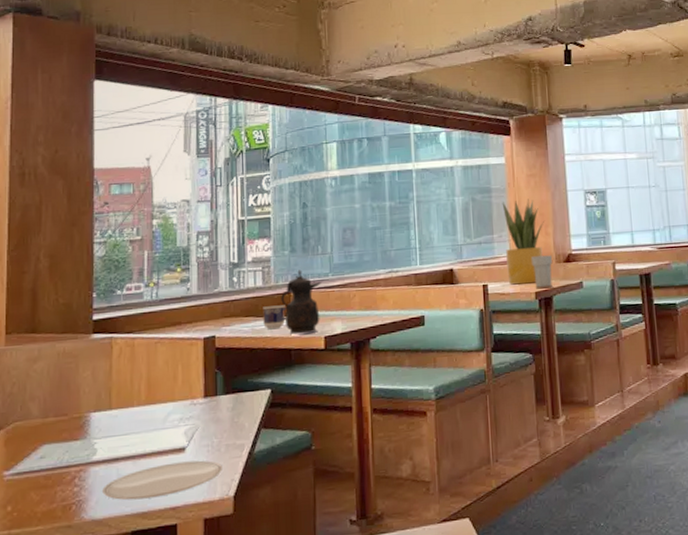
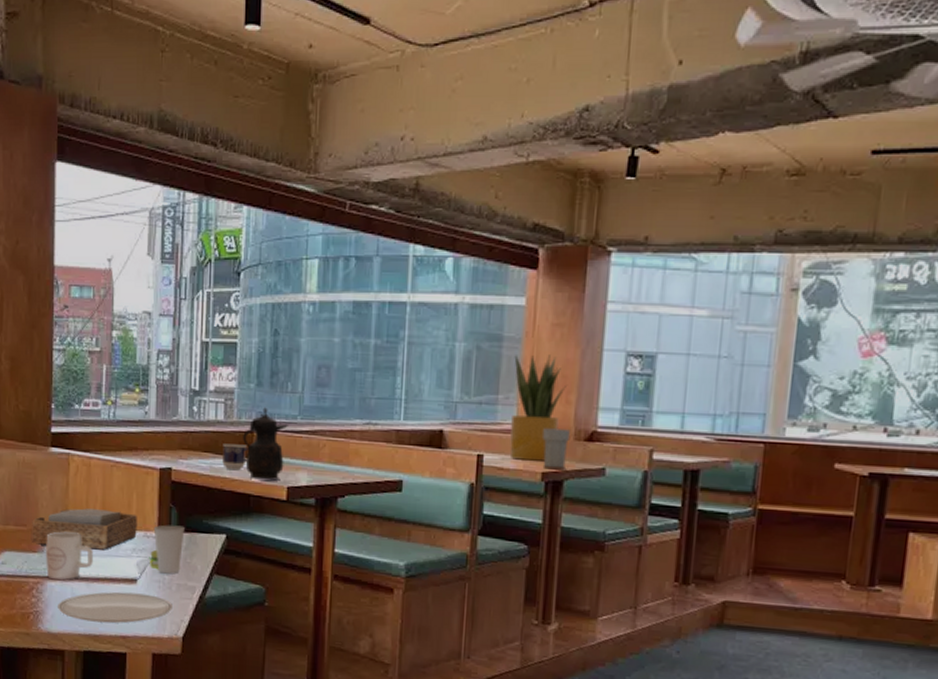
napkin holder: none [72,384,185,432] -> present [31,508,138,550]
mug: none [89,412,139,465] -> present [46,531,93,581]
cup: none [196,388,231,438] -> present [149,525,185,575]

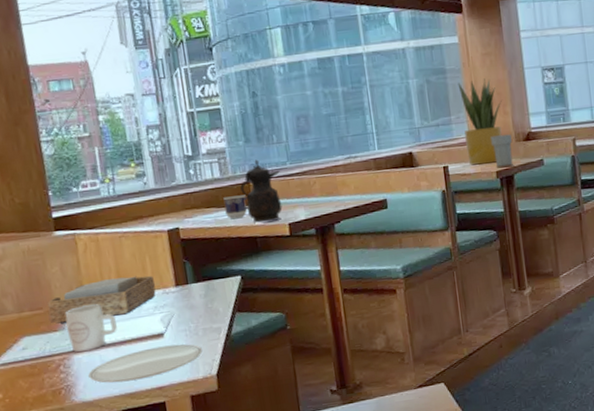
cup: present [149,525,185,575] -> none [171,276,203,323]

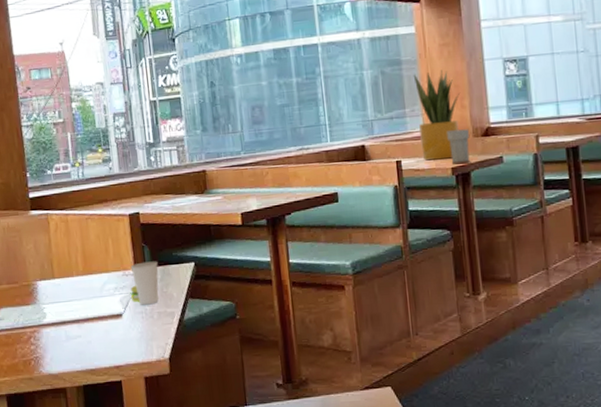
napkin holder: present [47,275,156,324] -> none [22,257,117,298]
mug: present [65,304,117,353] -> none [36,281,81,327]
plate: present [88,343,203,383] -> none [55,325,157,359]
cup: none [171,276,203,323] -> present [130,261,159,305]
cup: present [223,195,249,220] -> none [180,183,204,207]
coffeepot: present [240,159,283,223] -> none [196,148,236,211]

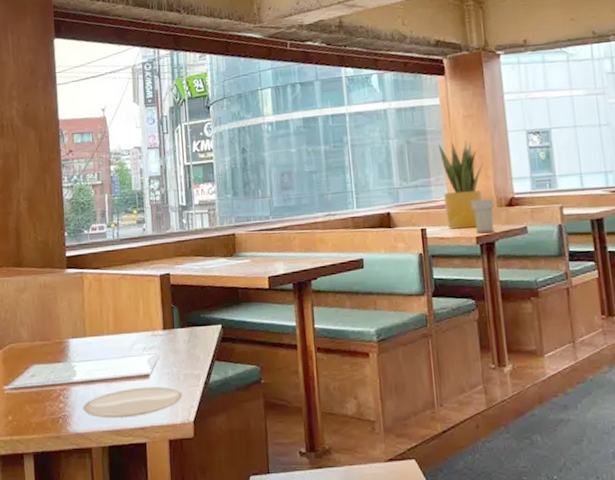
plate: none [55,325,157,359] -> present [83,386,182,418]
cup: present [130,261,159,305] -> none [158,322,186,366]

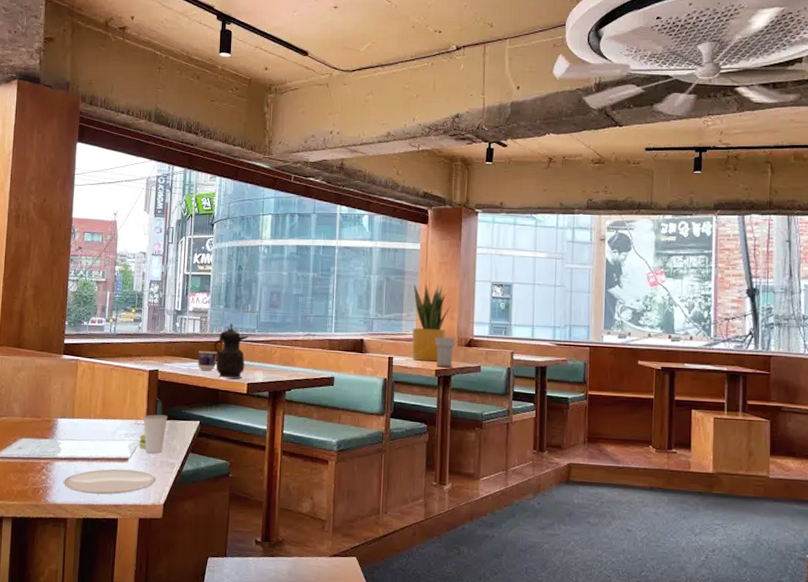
cup: none [158,322,186,366] -> present [138,414,167,454]
cup: none [210,246,233,269] -> present [198,351,218,372]
coffeepot: none [226,212,264,274] -> present [214,323,248,379]

